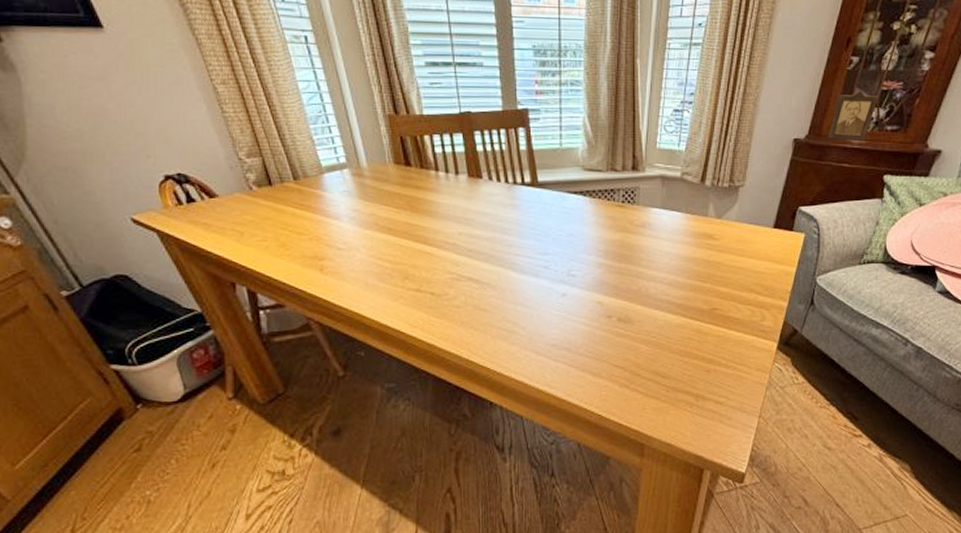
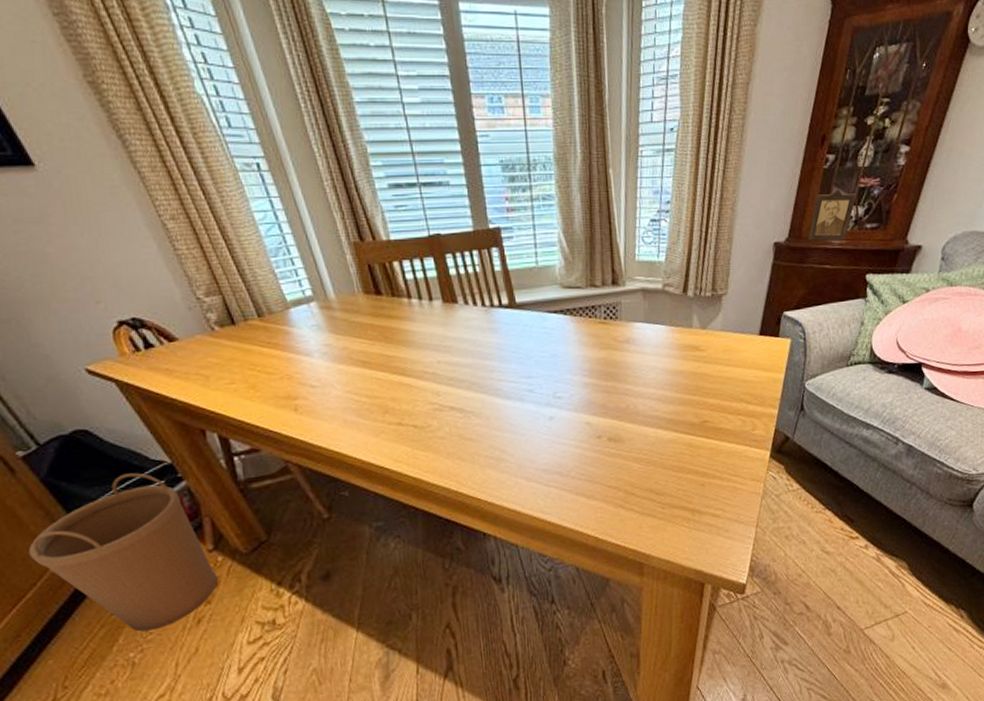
basket: none [62,319,234,471] -> present [28,472,218,632]

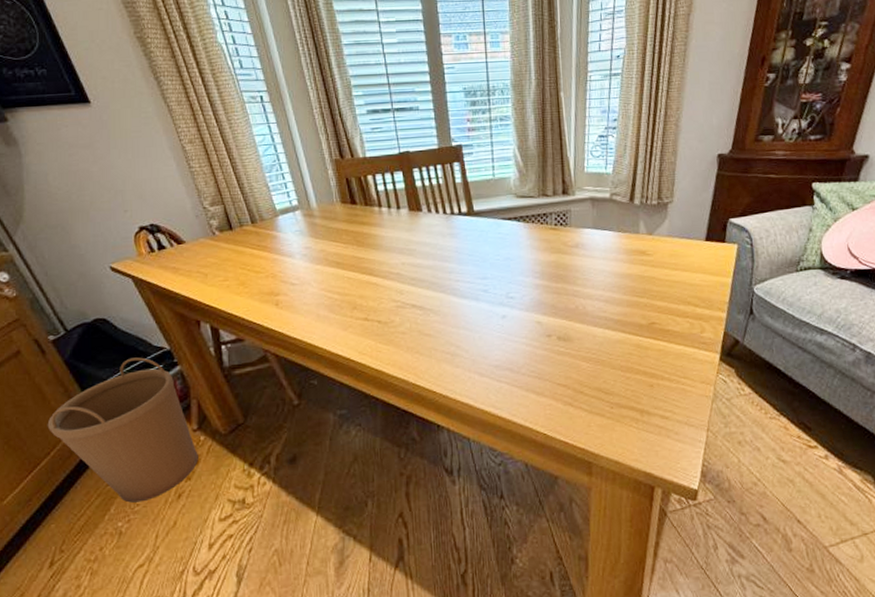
photo frame: present [807,189,857,241] -> none [751,104,799,152]

